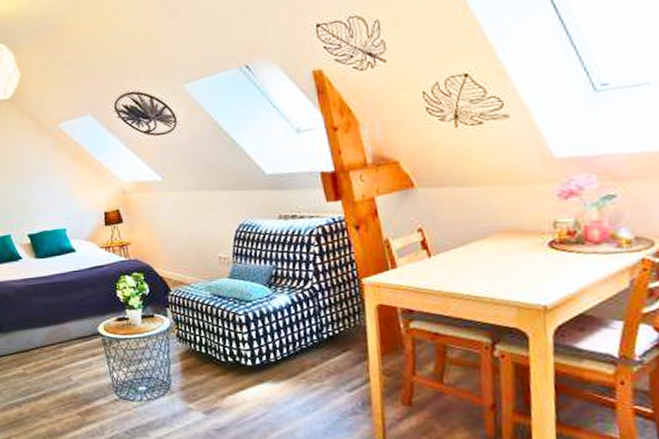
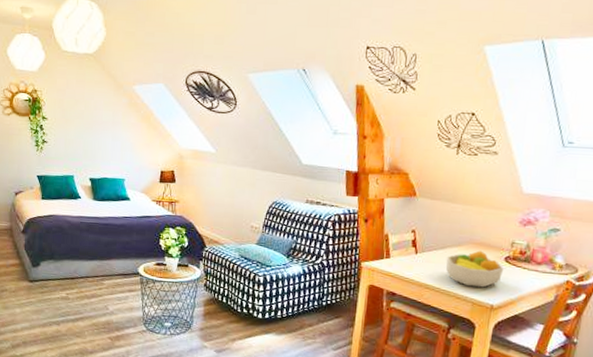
fruit bowl: none [470,239,551,287] -> present [446,250,505,288]

